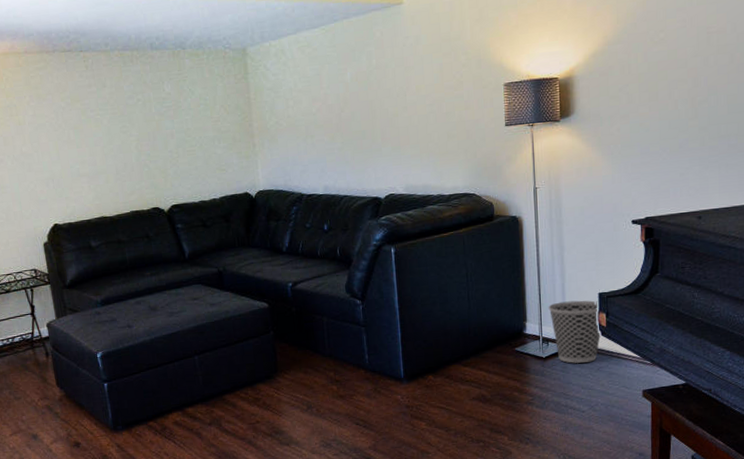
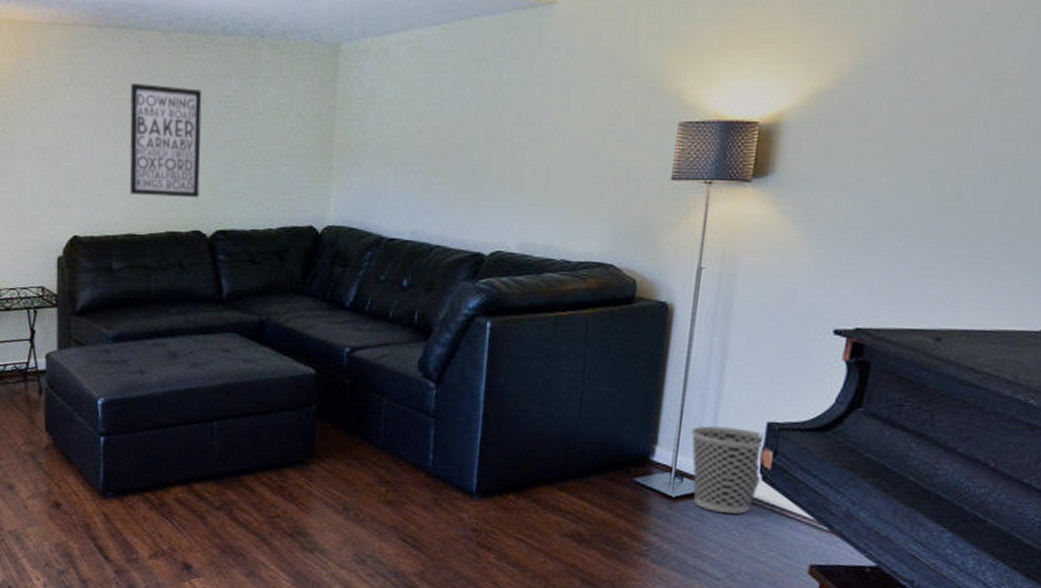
wall art: none [82,94,153,185] -> present [129,82,202,198]

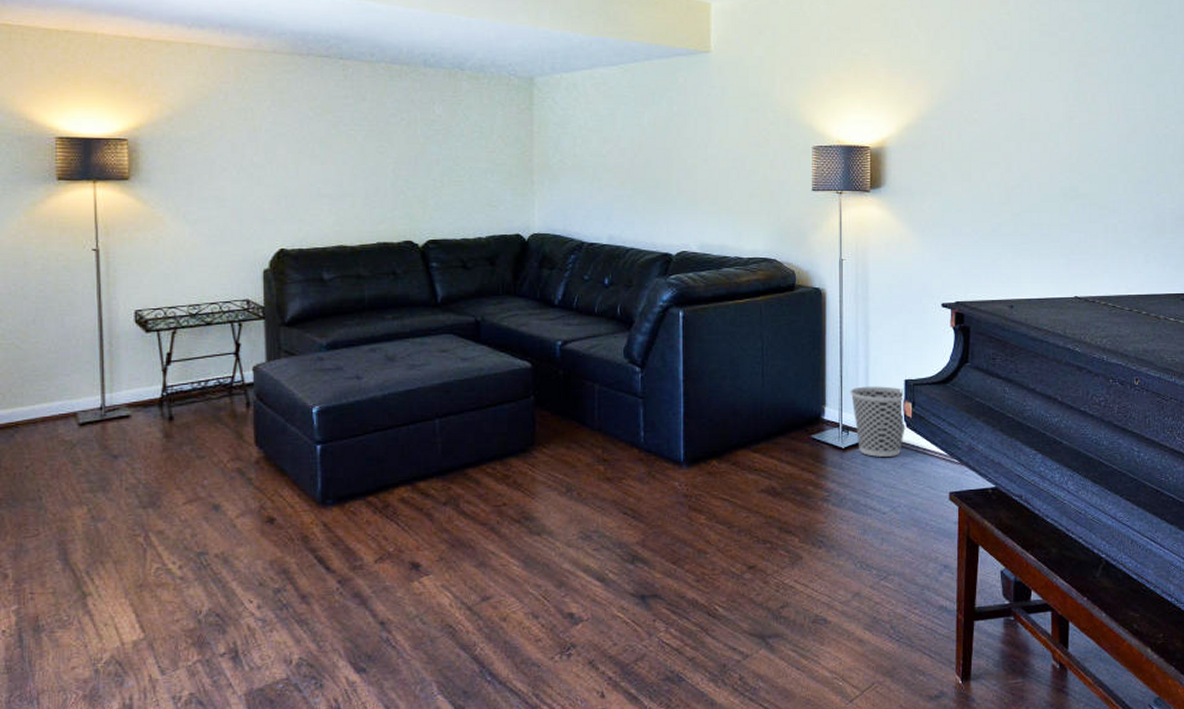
wall art: present [129,82,202,198] -> none [336,106,409,211]

